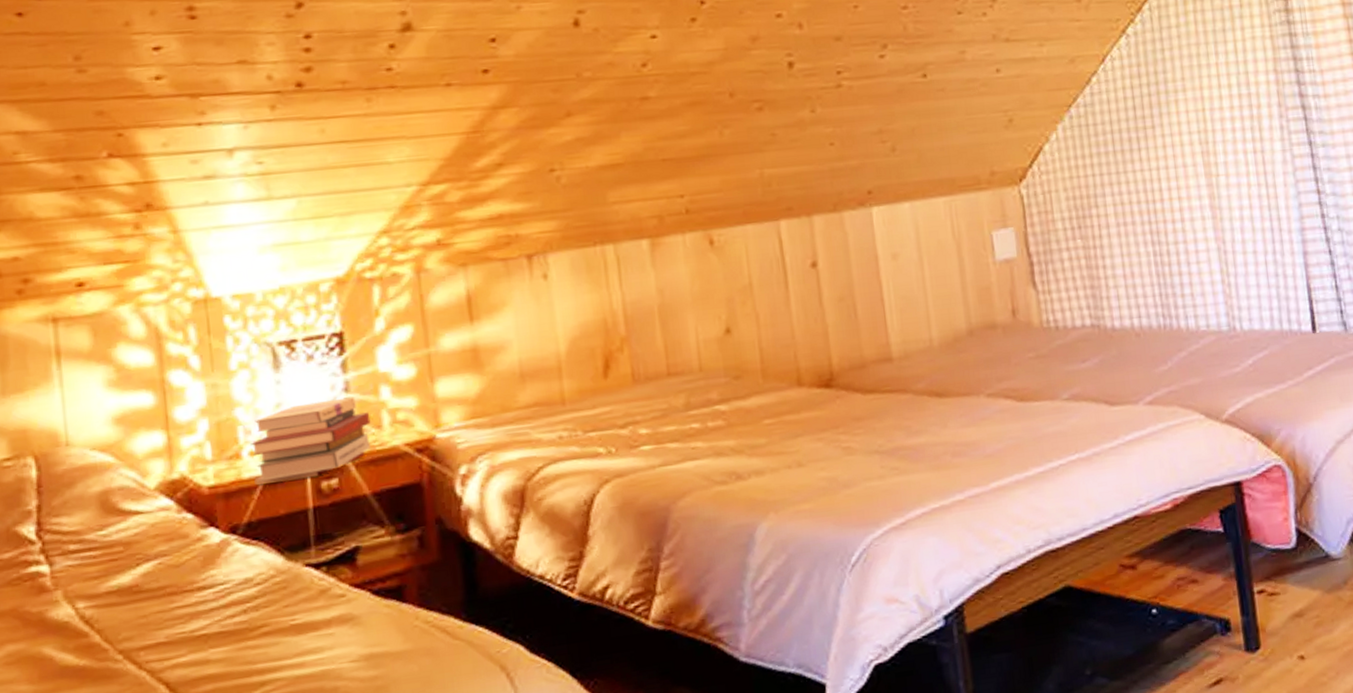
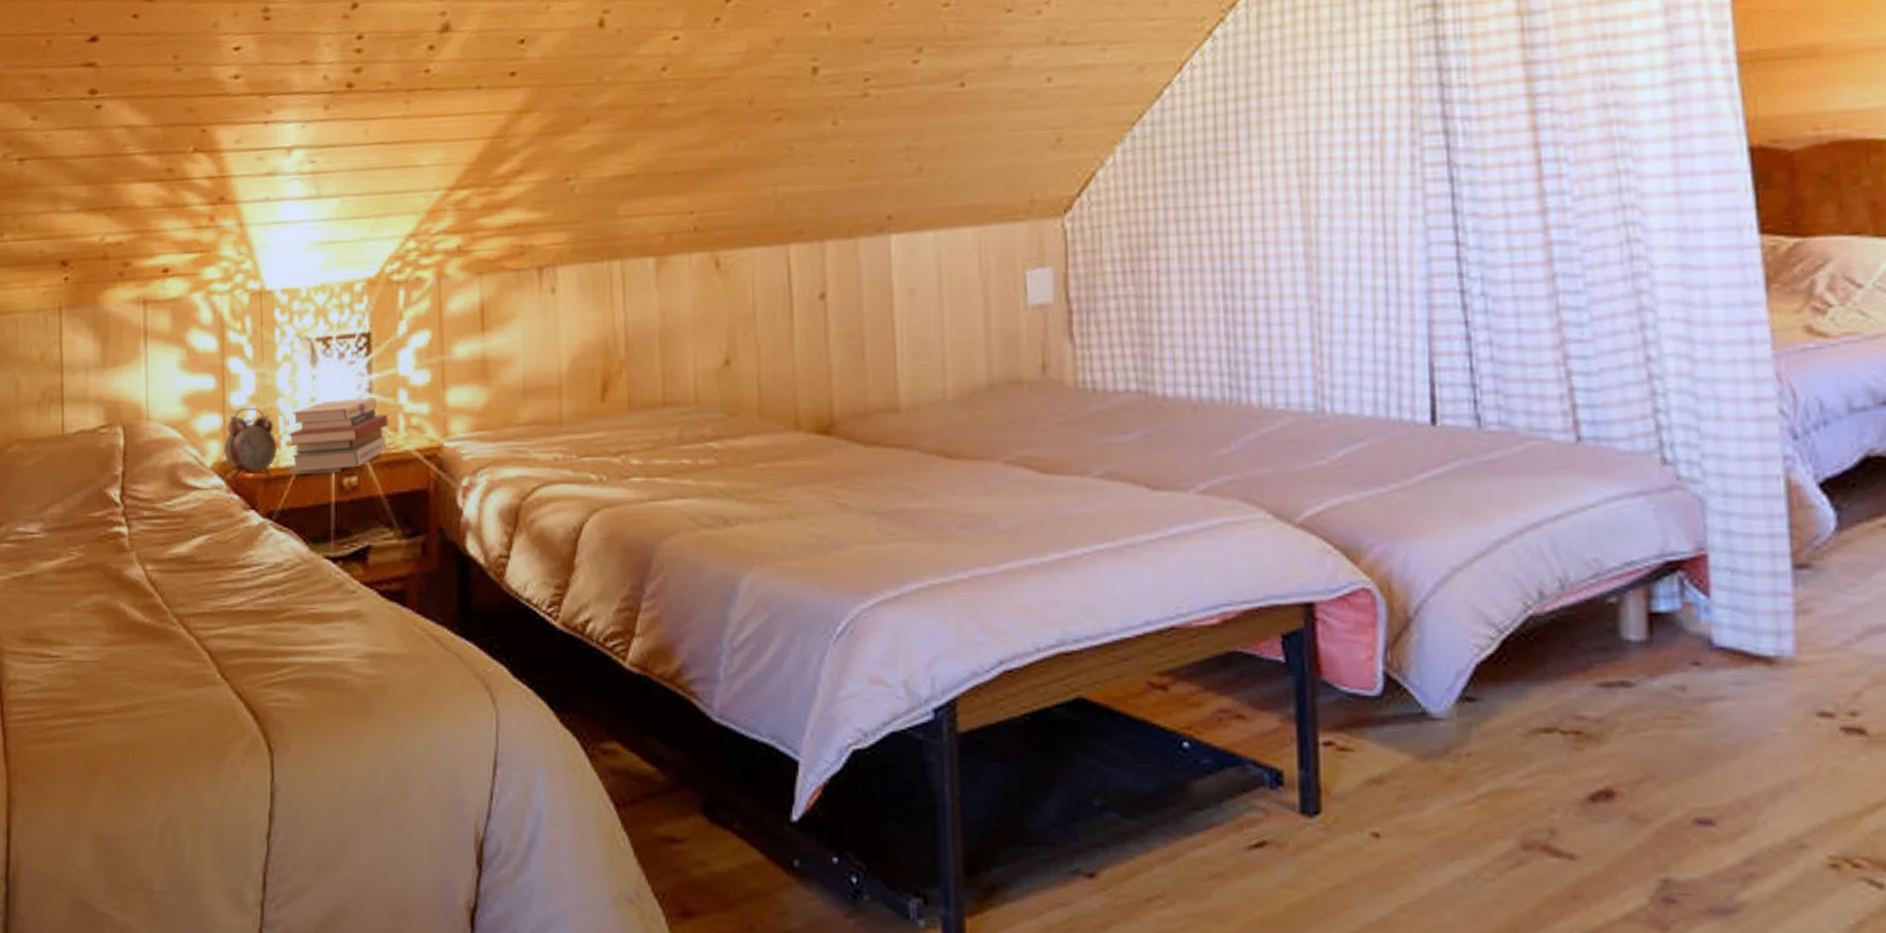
alarm clock: none [170,420,239,495] -> present [224,407,278,478]

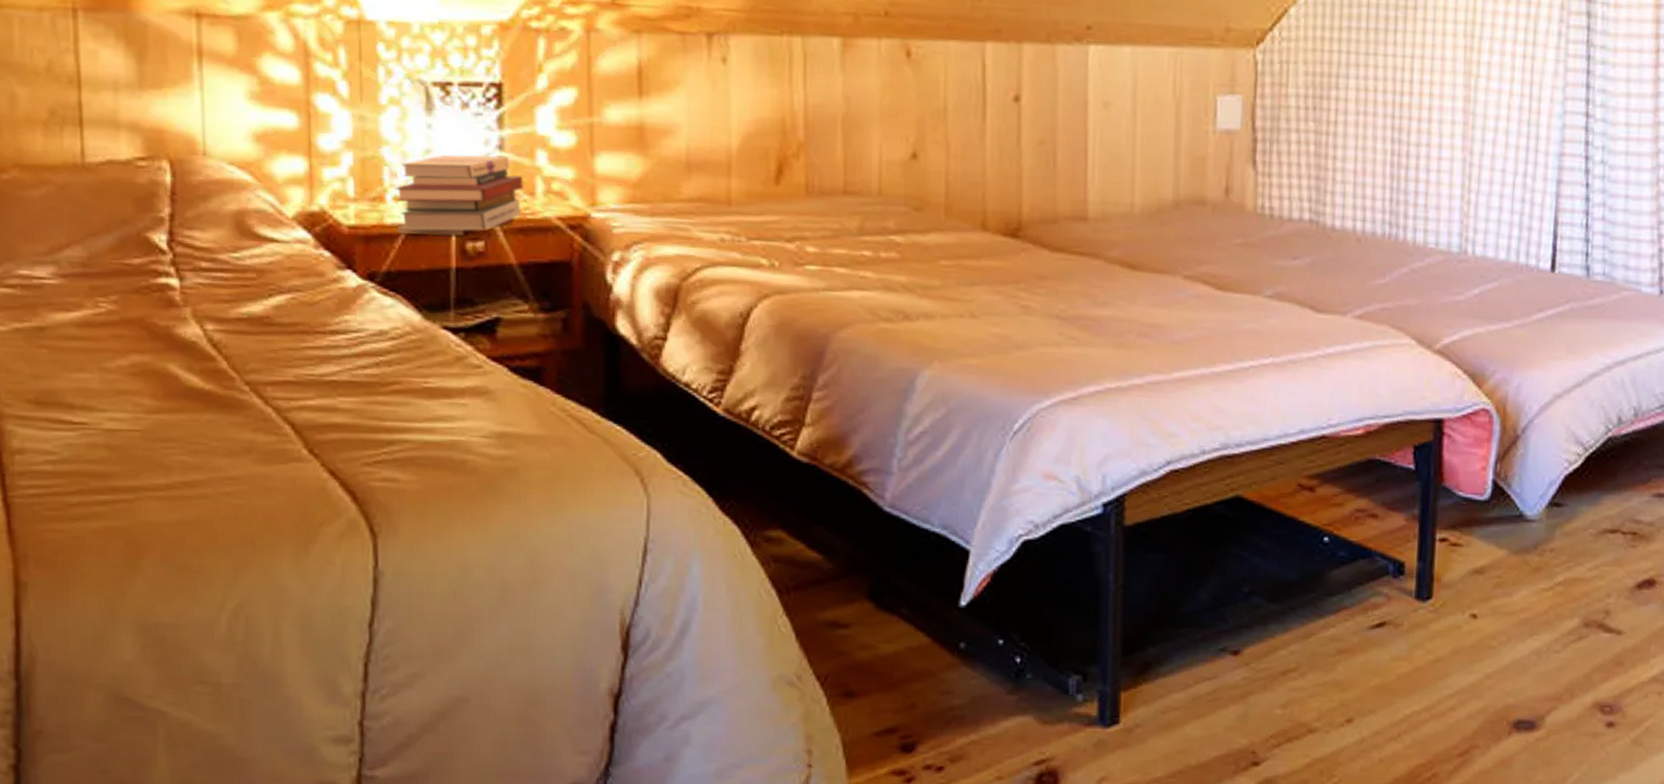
alarm clock: present [224,407,278,478] -> none [310,152,382,233]

